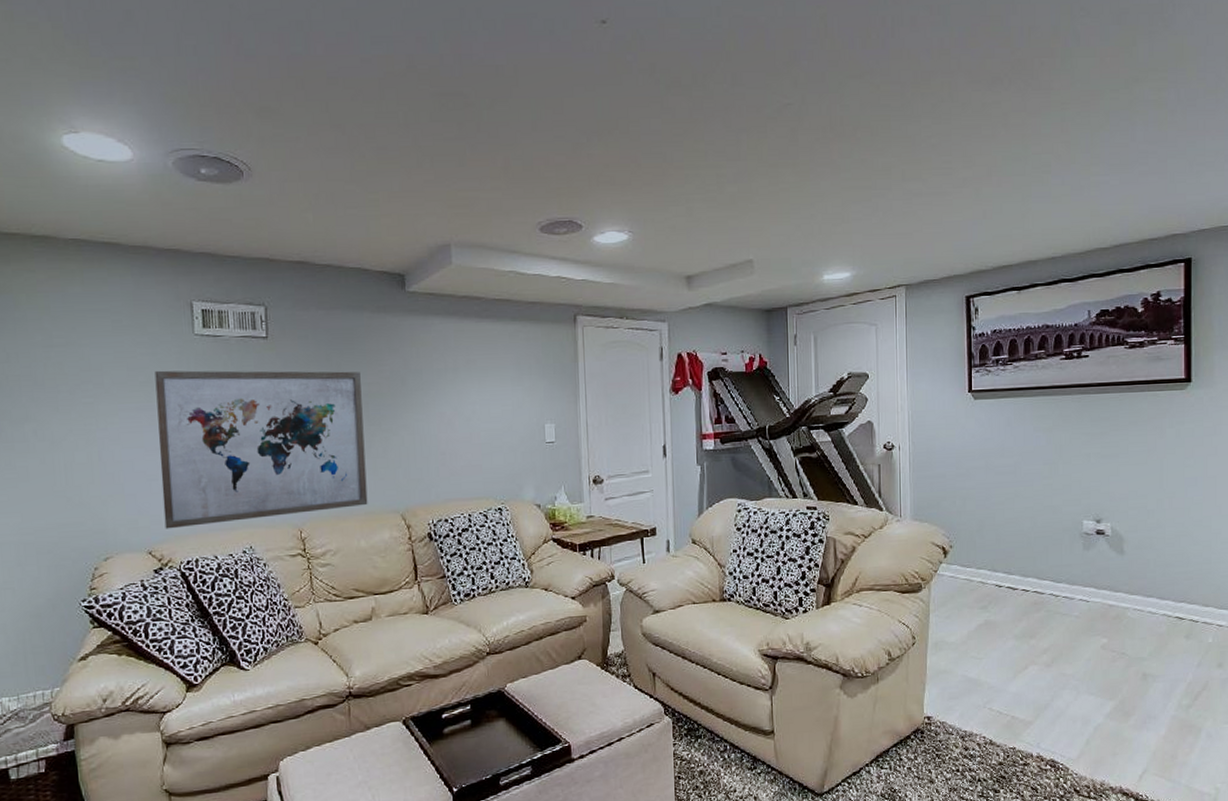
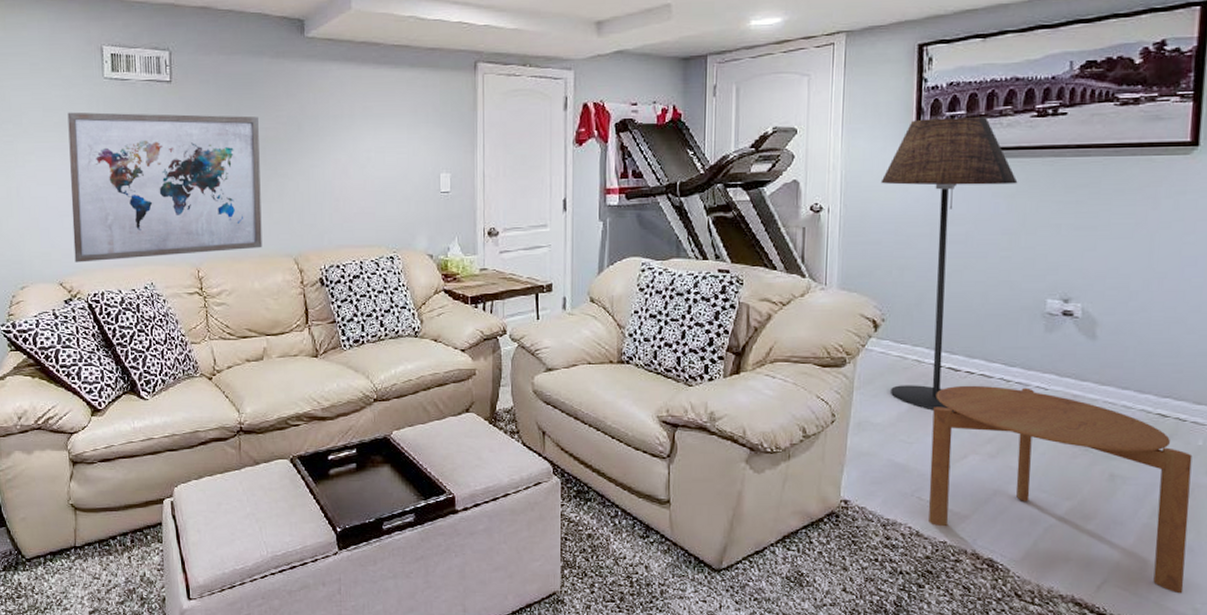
floor lamp: none [942,360,1054,627] -> present [880,116,1018,412]
side table: none [997,601,1207,776] -> present [929,385,1193,594]

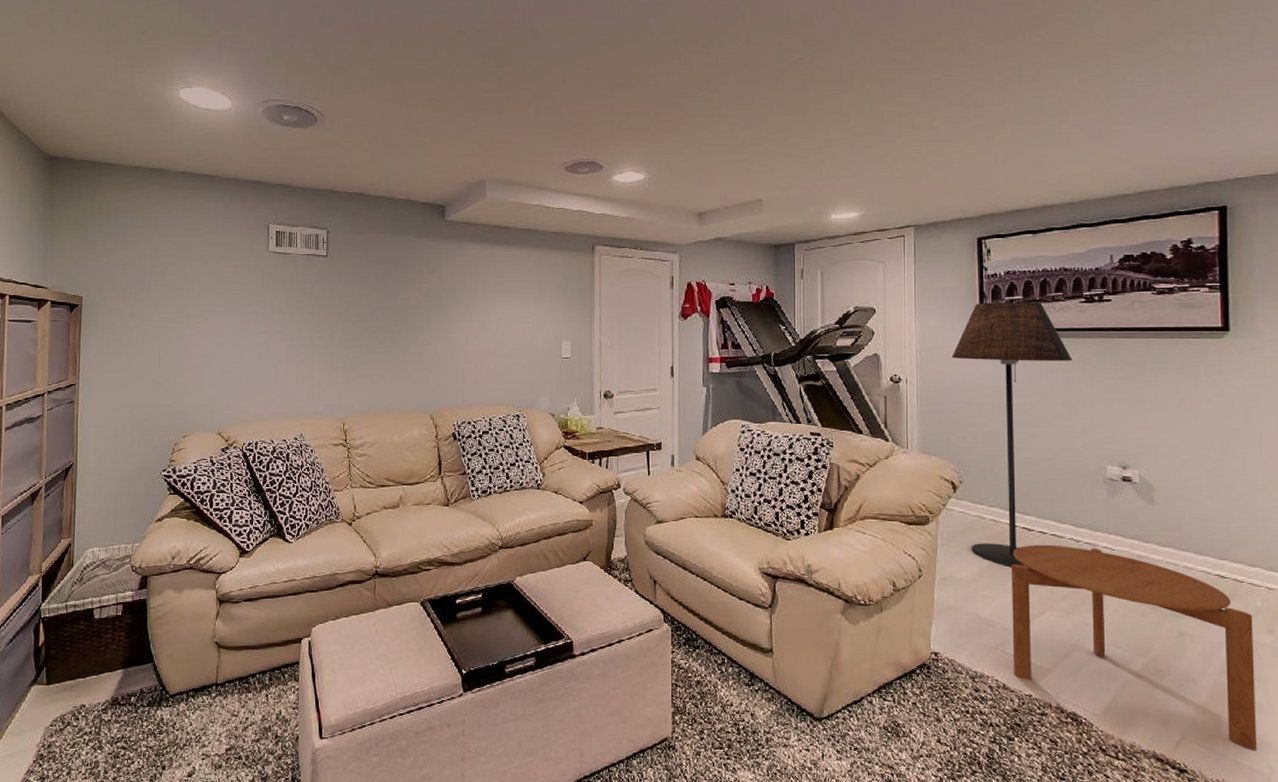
wall art: present [67,112,262,263] -> none [233,280,402,414]

